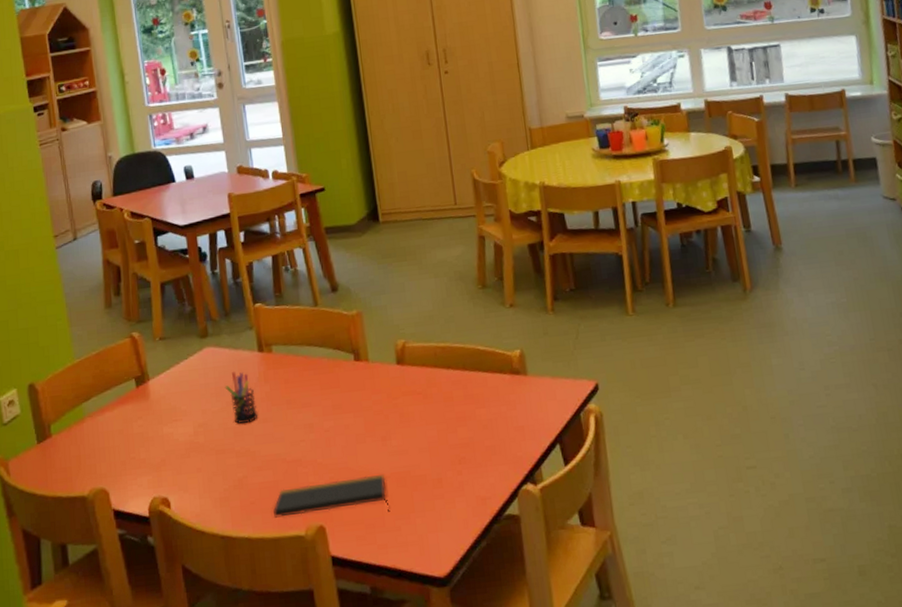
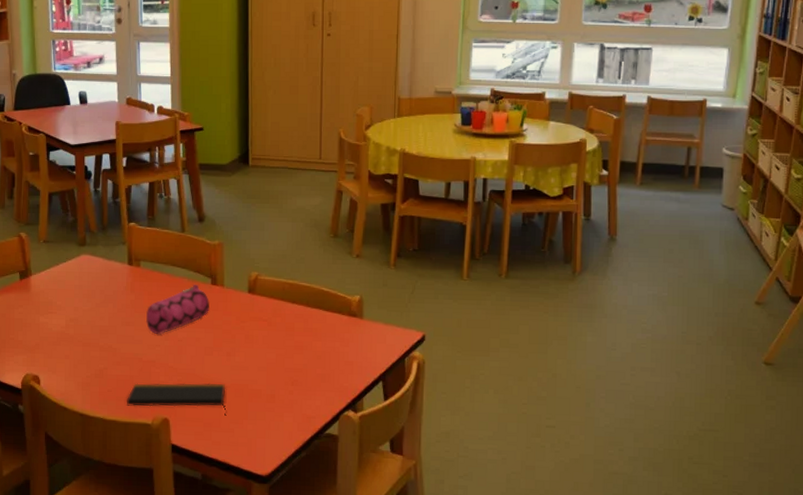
pen holder: present [225,372,258,424] -> none [96,279,122,324]
pencil case: none [285,363,356,428] -> present [145,285,209,335]

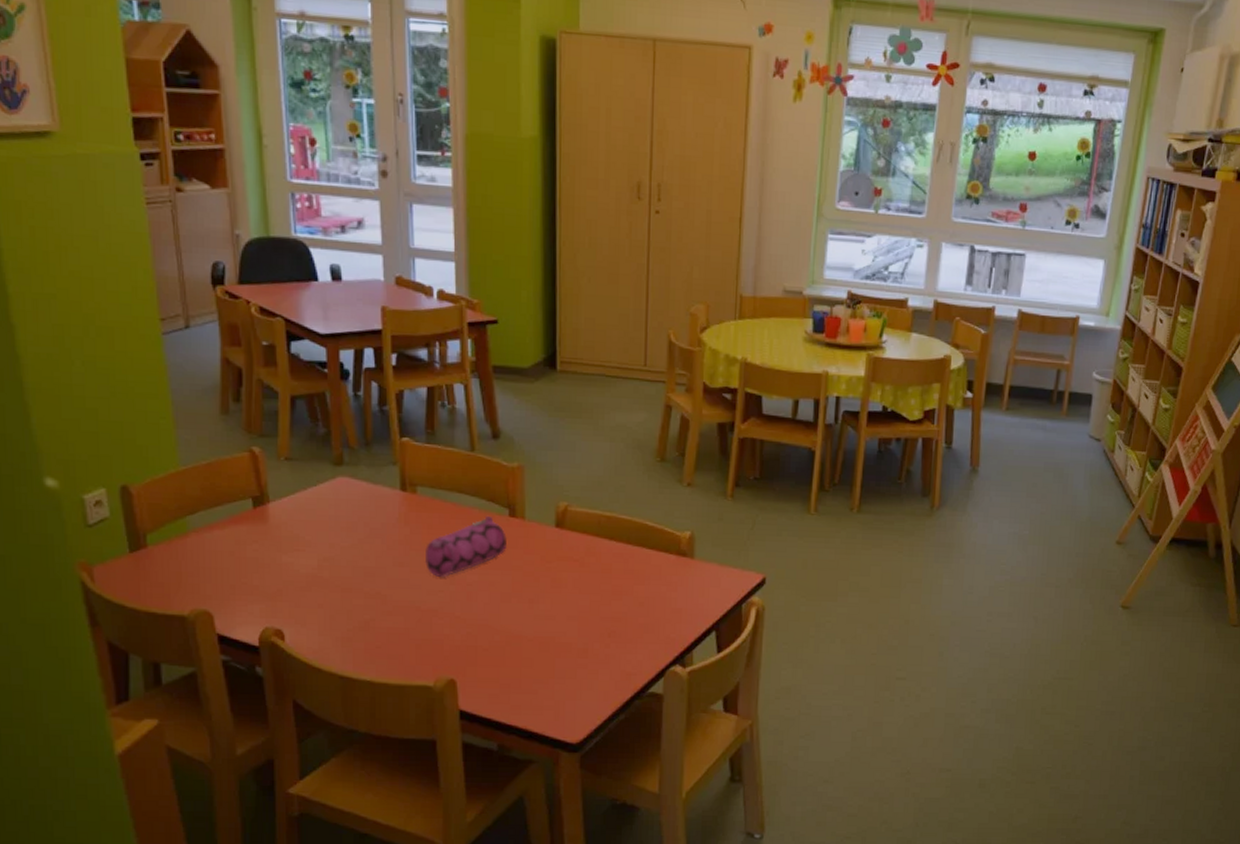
notepad: present [127,383,226,416] -> none [401,635,528,675]

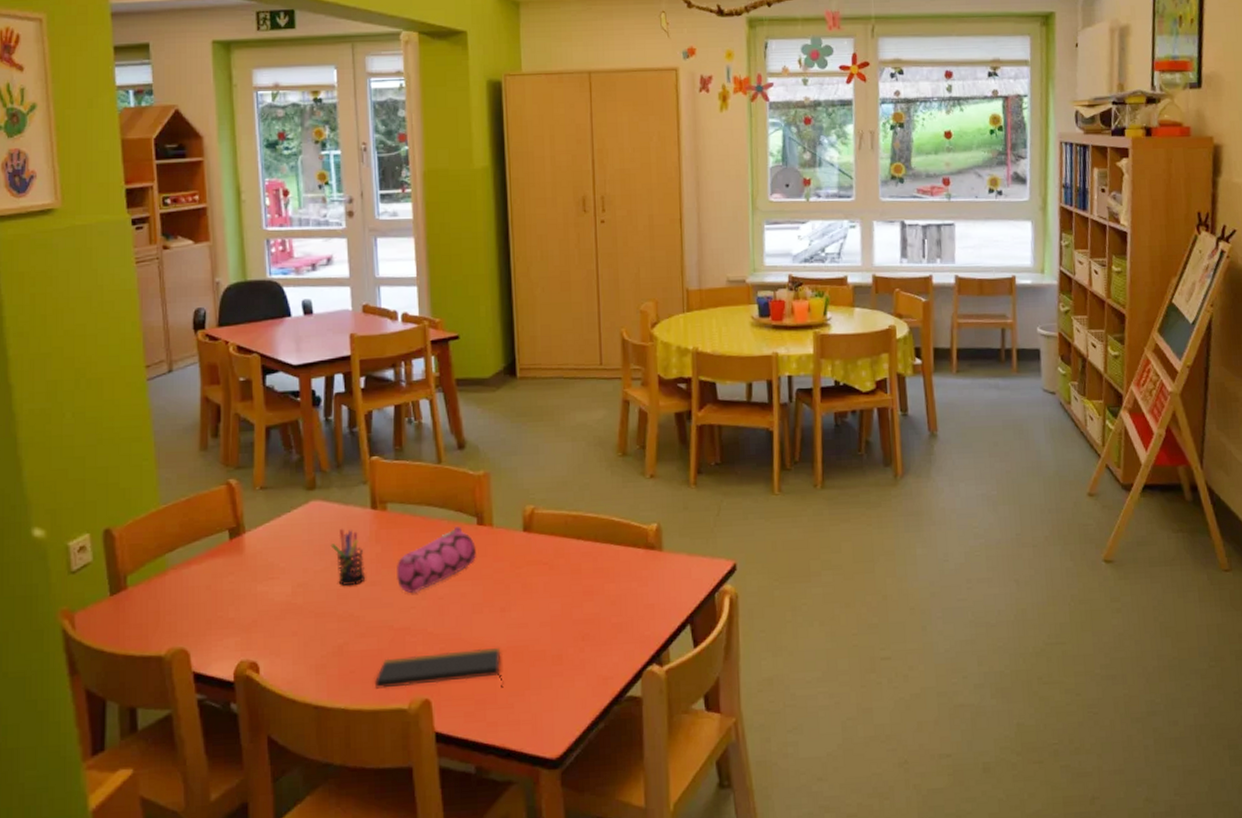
pen holder: none [358,508,394,564] -> present [330,529,366,586]
notepad: none [401,635,528,675] -> present [375,647,502,689]

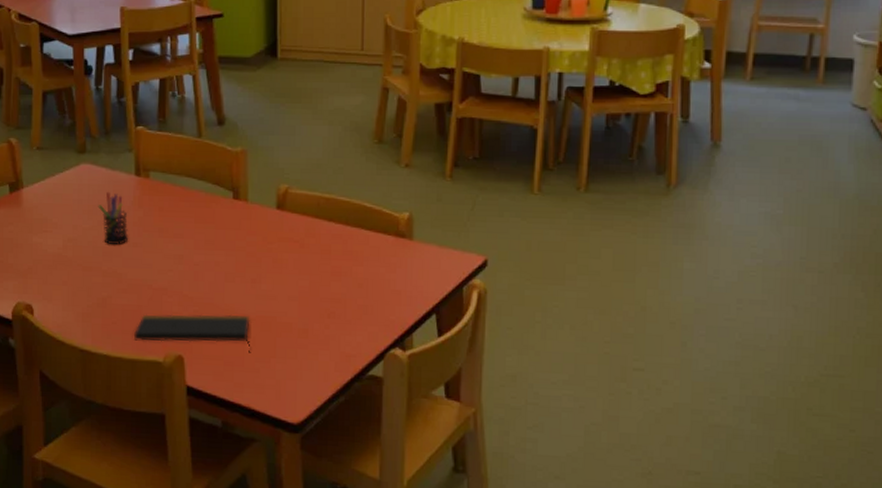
pencil case: present [396,527,476,594] -> none [155,199,231,258]

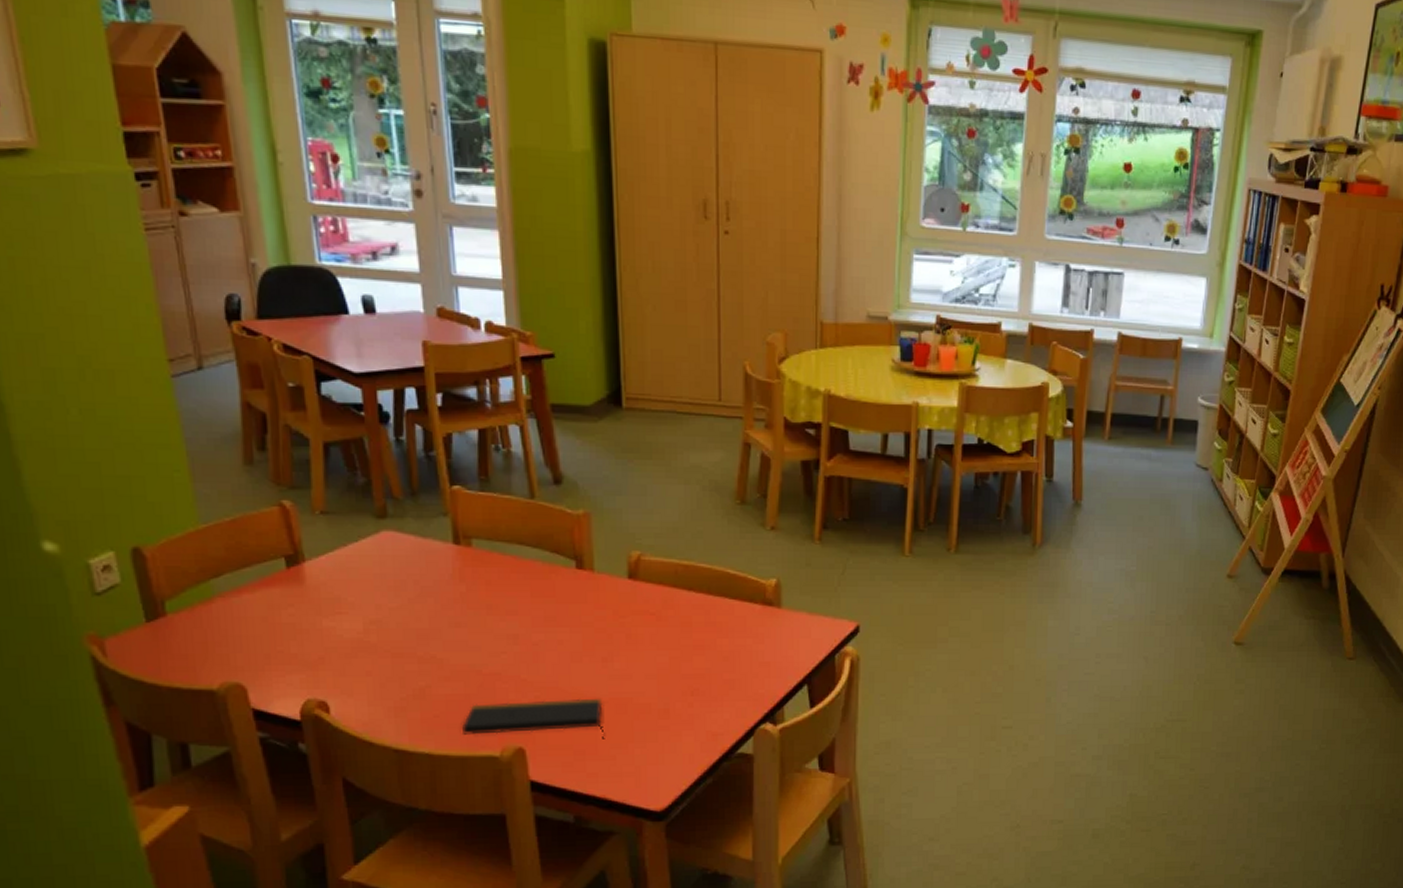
pen holder: present [98,192,129,244] -> none [407,564,449,625]

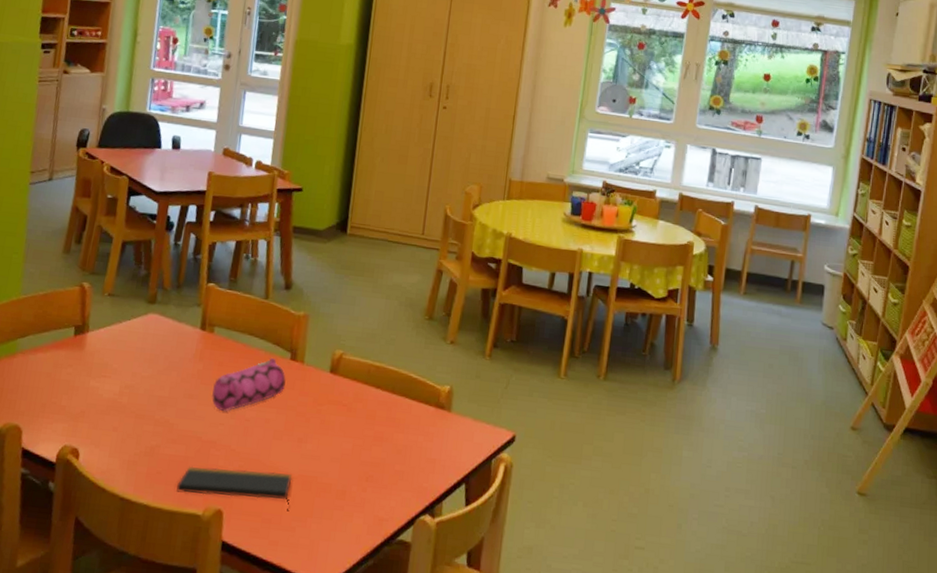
pencil case: none [483,569,575,638] -> present [211,358,286,412]

